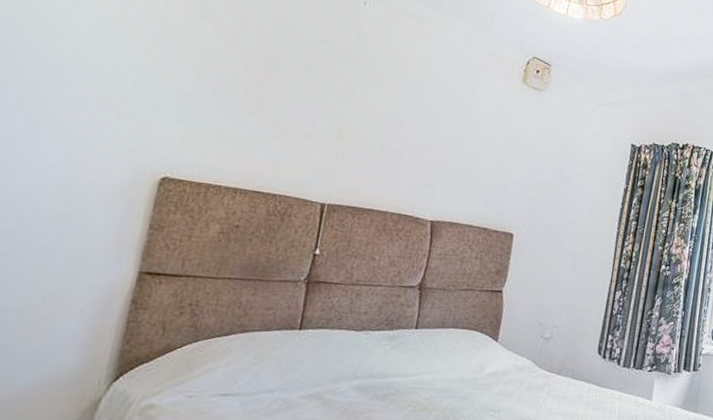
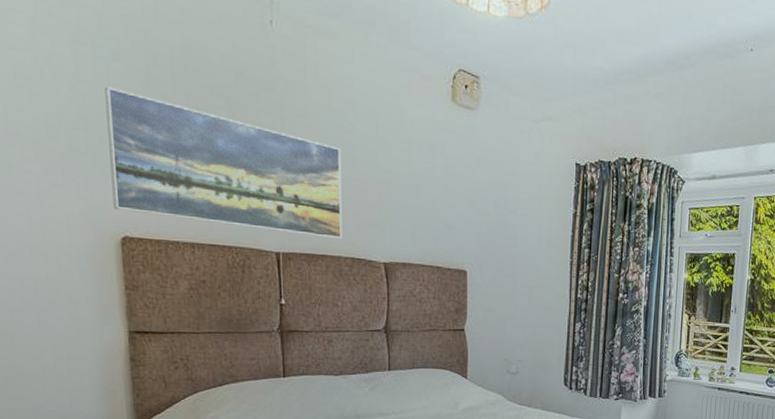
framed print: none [161,41,408,196] -> present [105,87,343,240]

